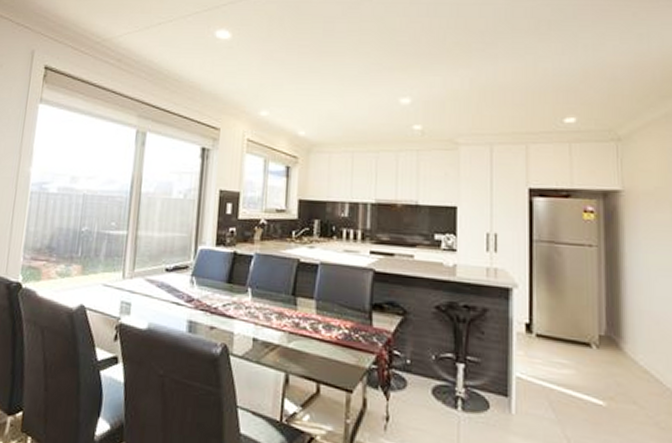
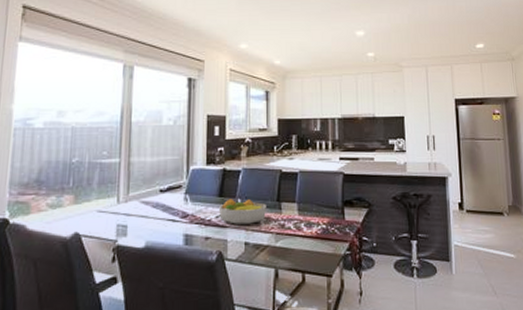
fruit bowl: none [226,286,280,318] -> present [219,198,266,225]

